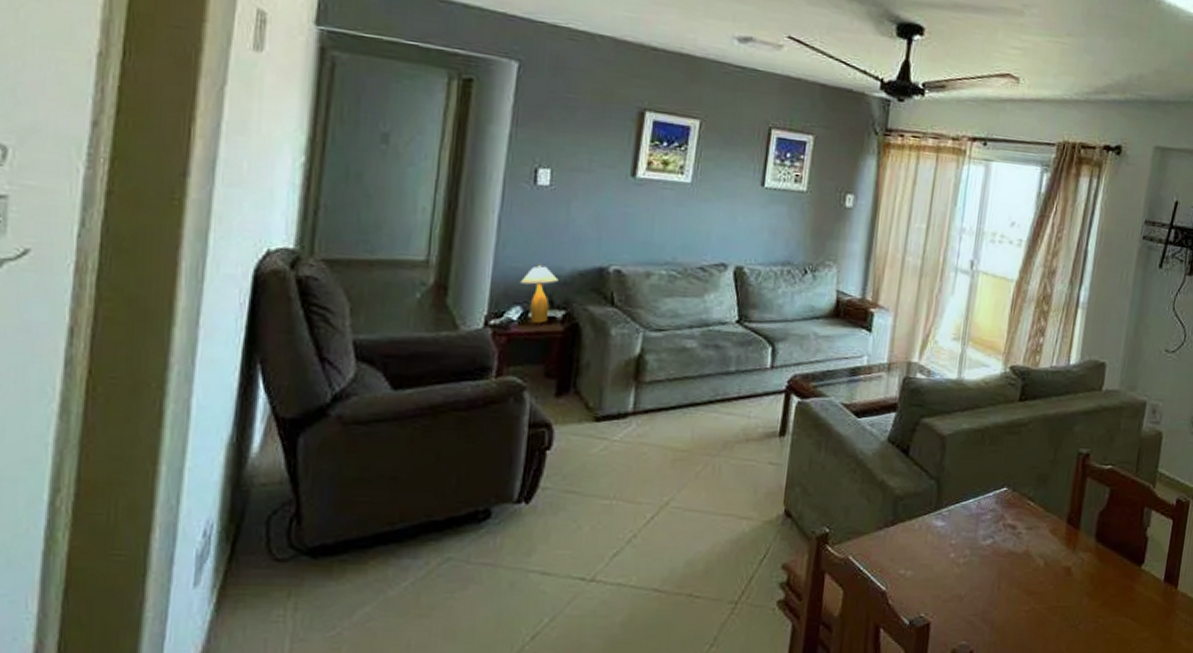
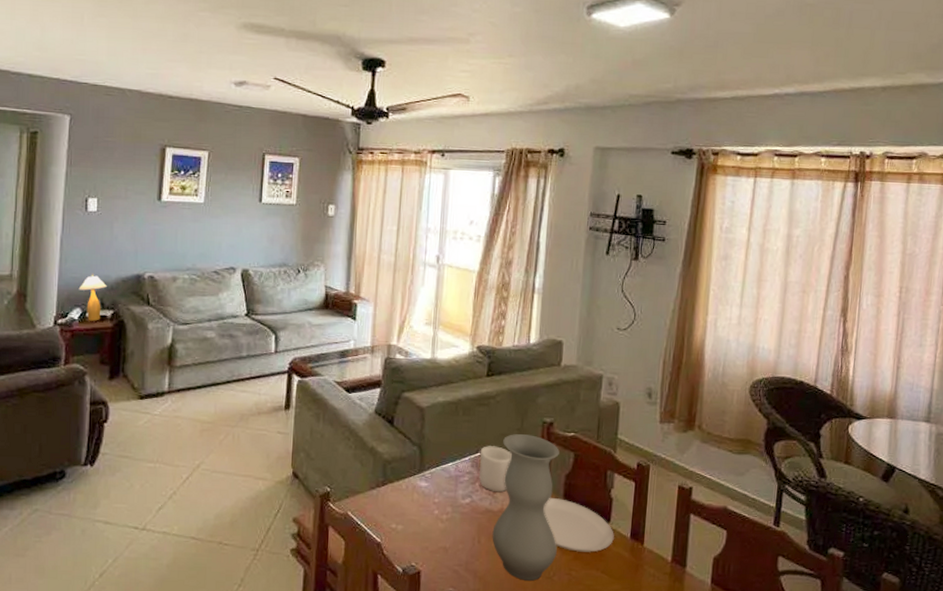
mug: none [1002,479,1042,532] -> present [478,446,512,493]
vase: none [1013,466,1094,630] -> present [492,434,560,581]
plate: none [1072,537,1147,598] -> present [543,497,614,553]

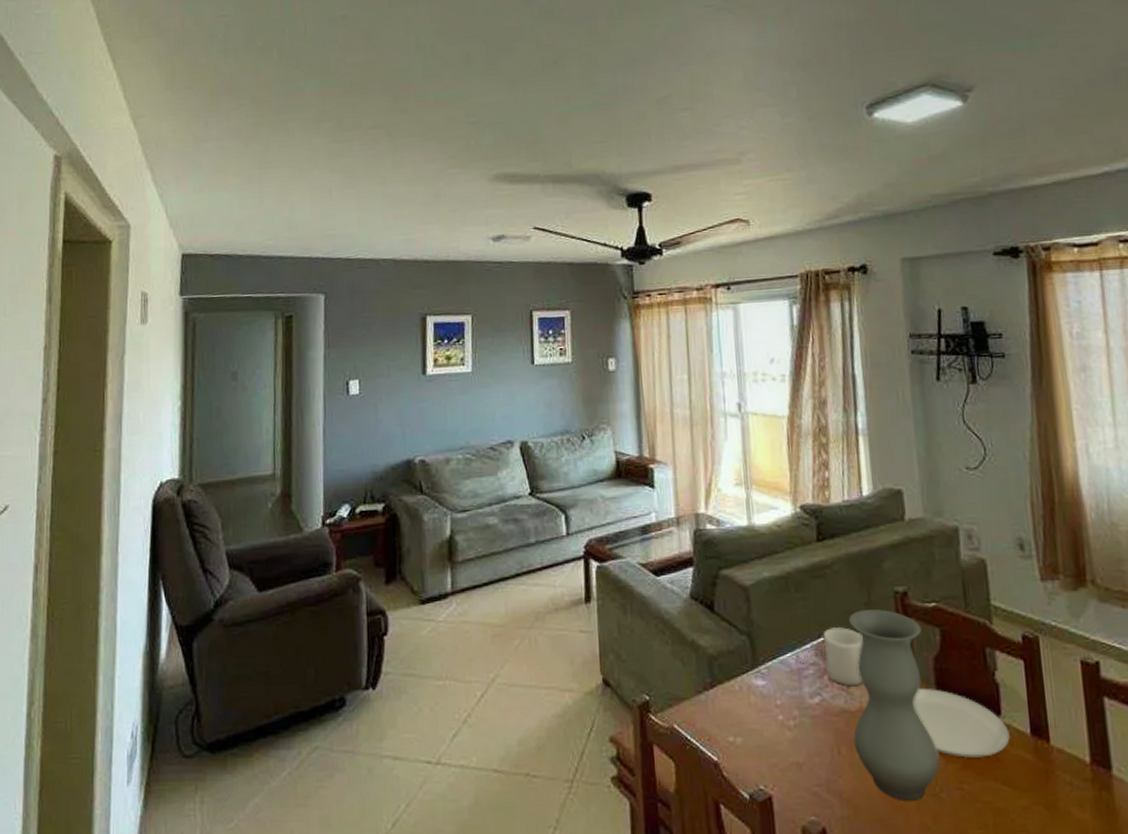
table lamp: present [78,273,107,321] -> none [345,463,376,518]

